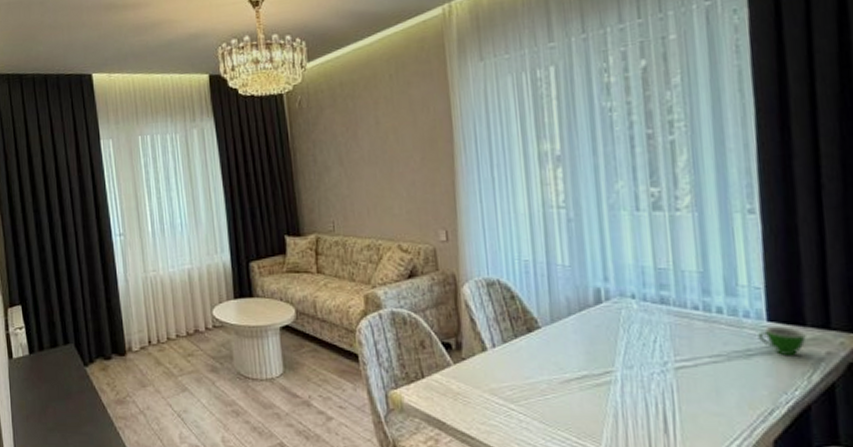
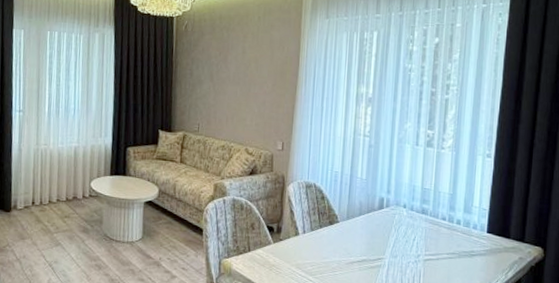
teacup: present [758,327,806,357] -> none [480,237,509,259]

